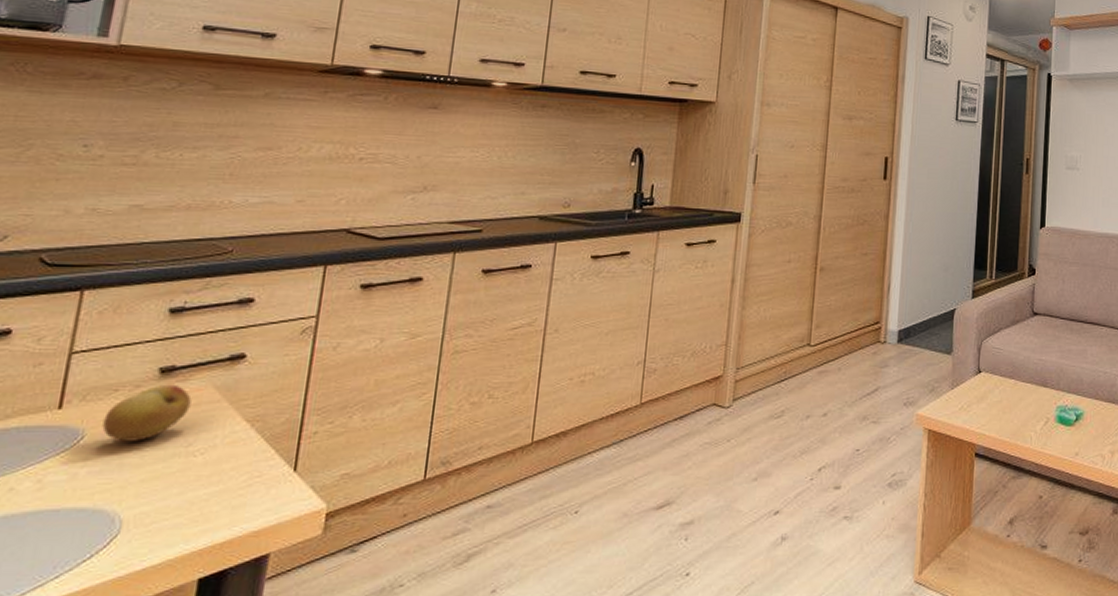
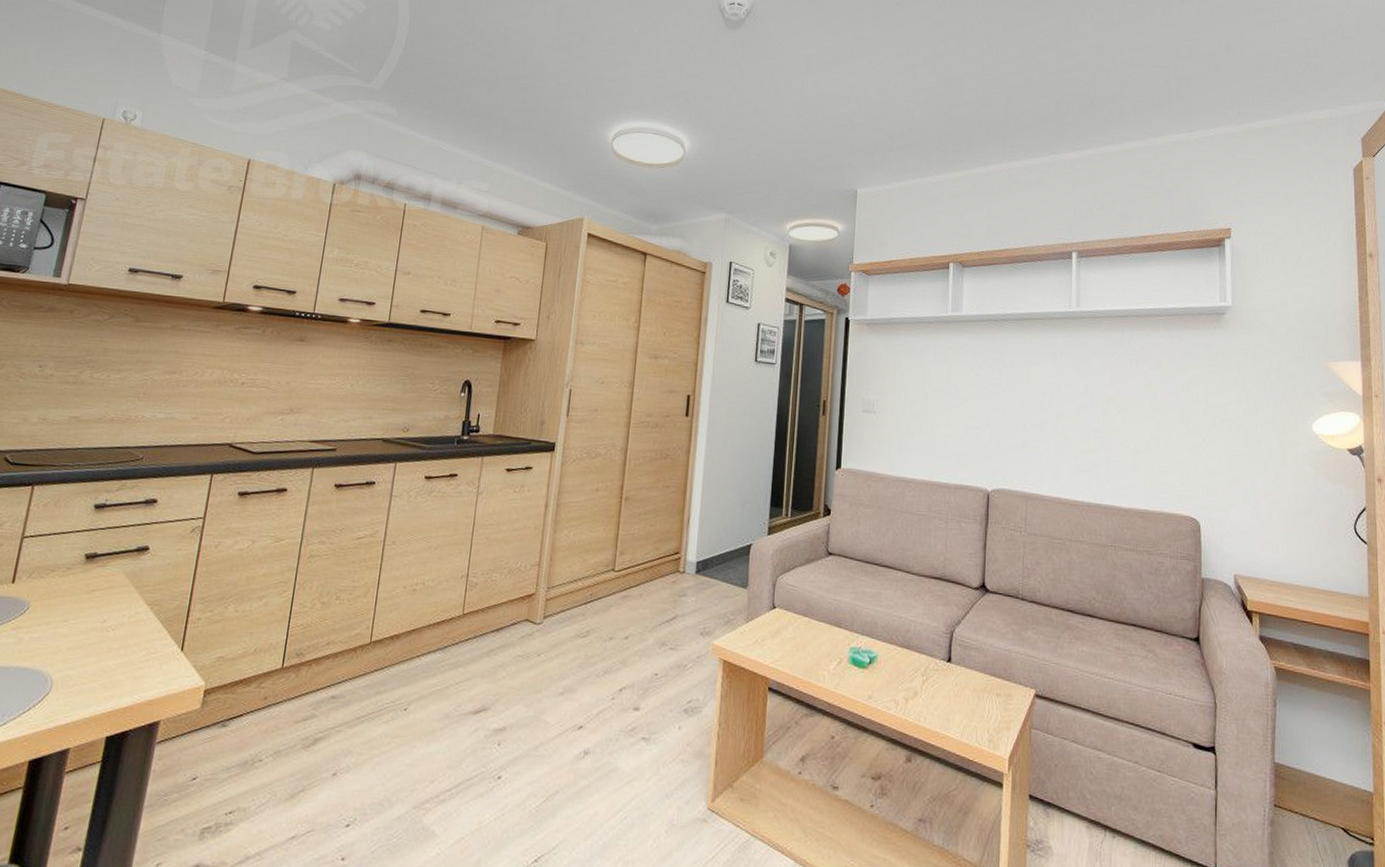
fruit: present [102,384,192,442] -> none [42,568,108,615]

